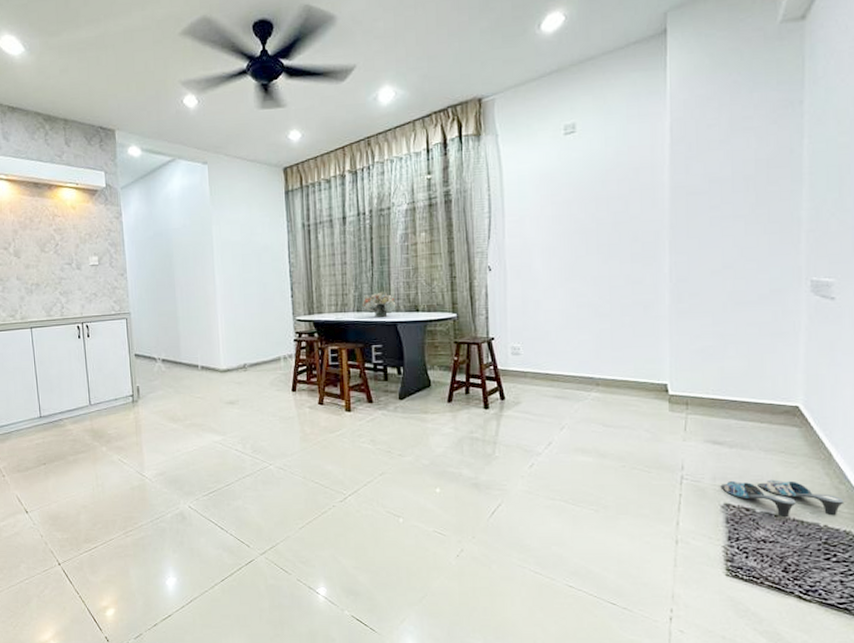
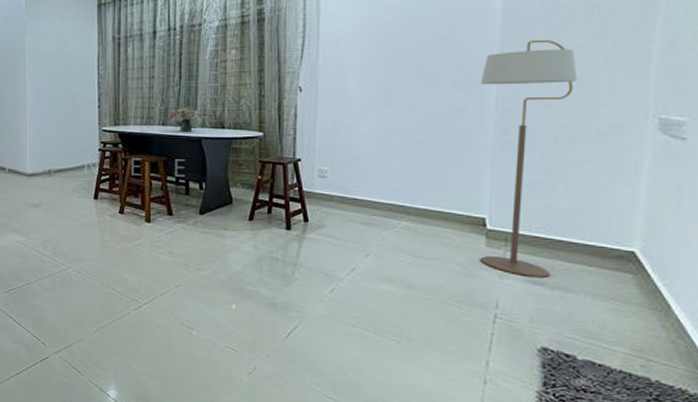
floor lamp: none [654,211,739,438] -> present [480,39,577,278]
slippers: present [720,479,845,516] -> none [538,324,682,372]

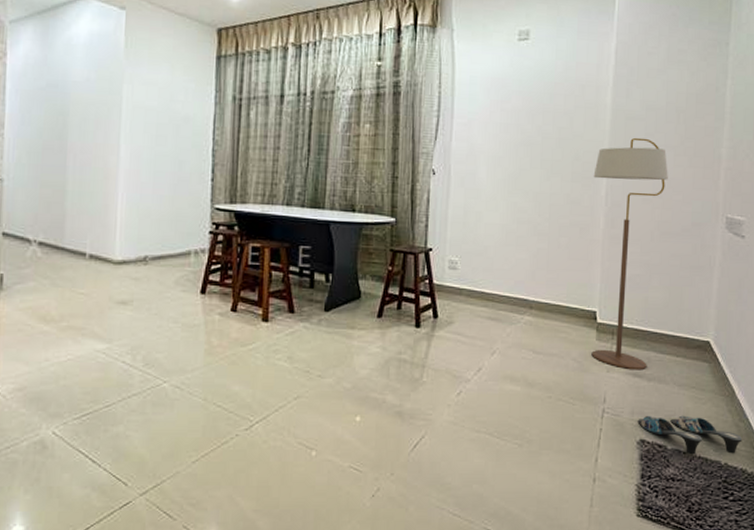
flower arrangement: present [167,106,202,133] -> none [292,184,331,216]
slippers: none [538,324,682,372] -> present [637,415,743,454]

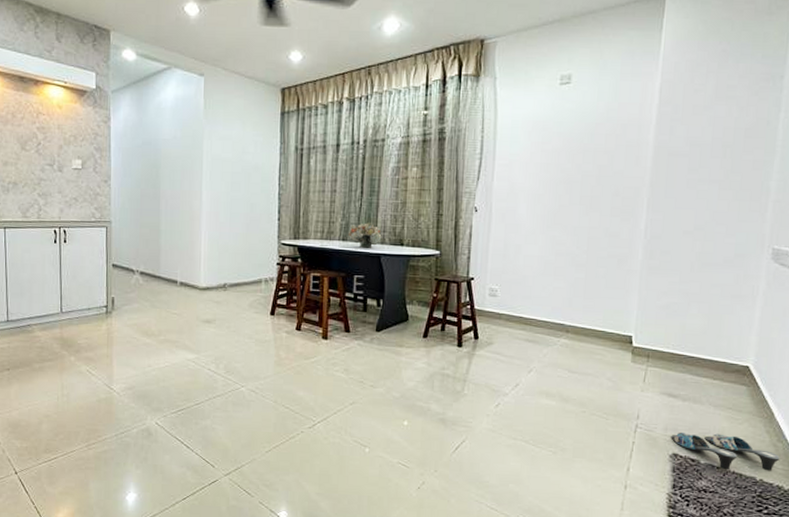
flower arrangement: none [292,184,331,216] -> present [347,221,382,249]
floor lamp: present [591,137,668,371] -> none [626,173,712,391]

